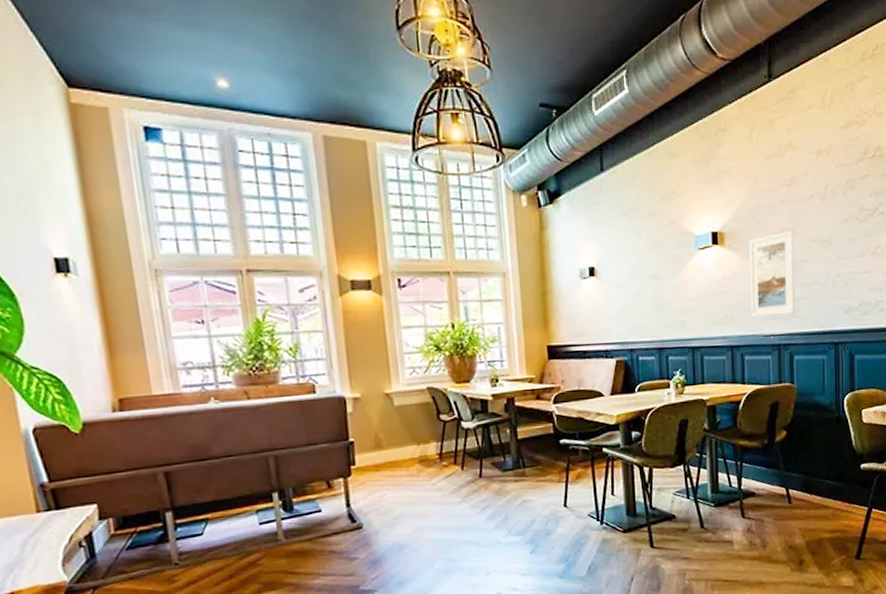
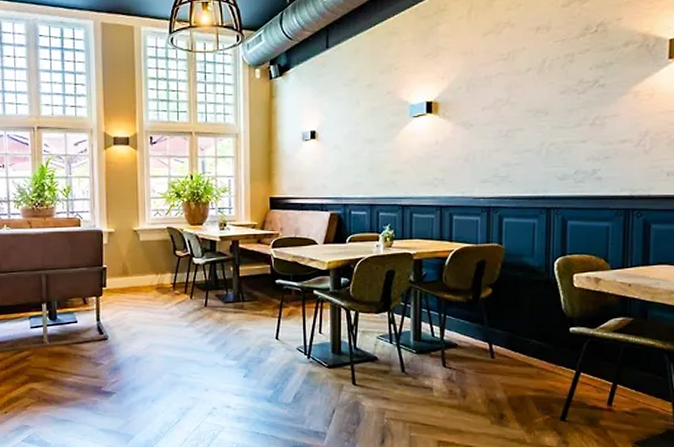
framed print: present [749,230,795,318] -> none [461,101,509,181]

